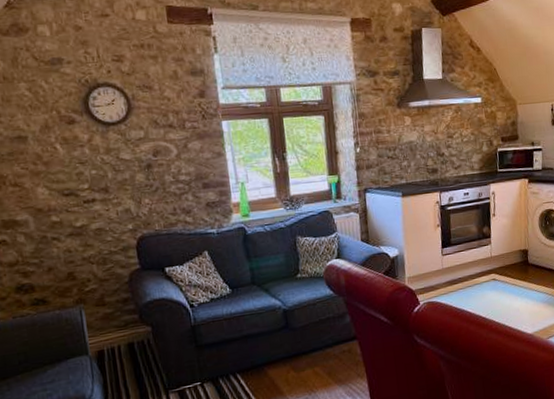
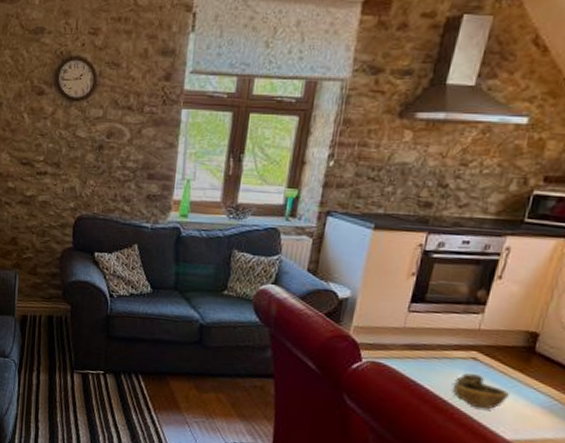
decorative bowl: none [486,291,522,317] -> present [453,373,509,410]

